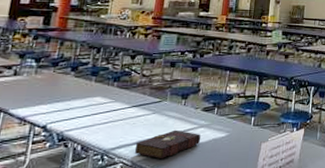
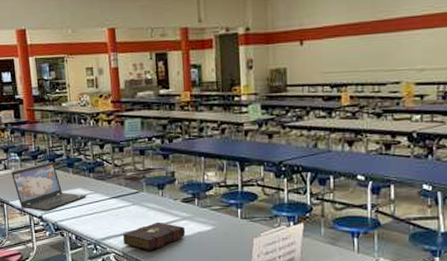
laptop: none [20,69,106,121] -> present [11,161,88,212]

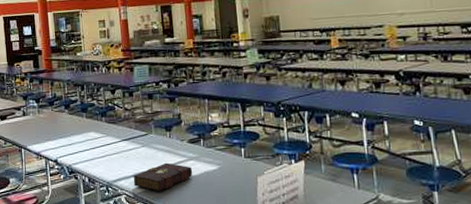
laptop: present [11,161,88,212] -> none [29,107,100,155]

